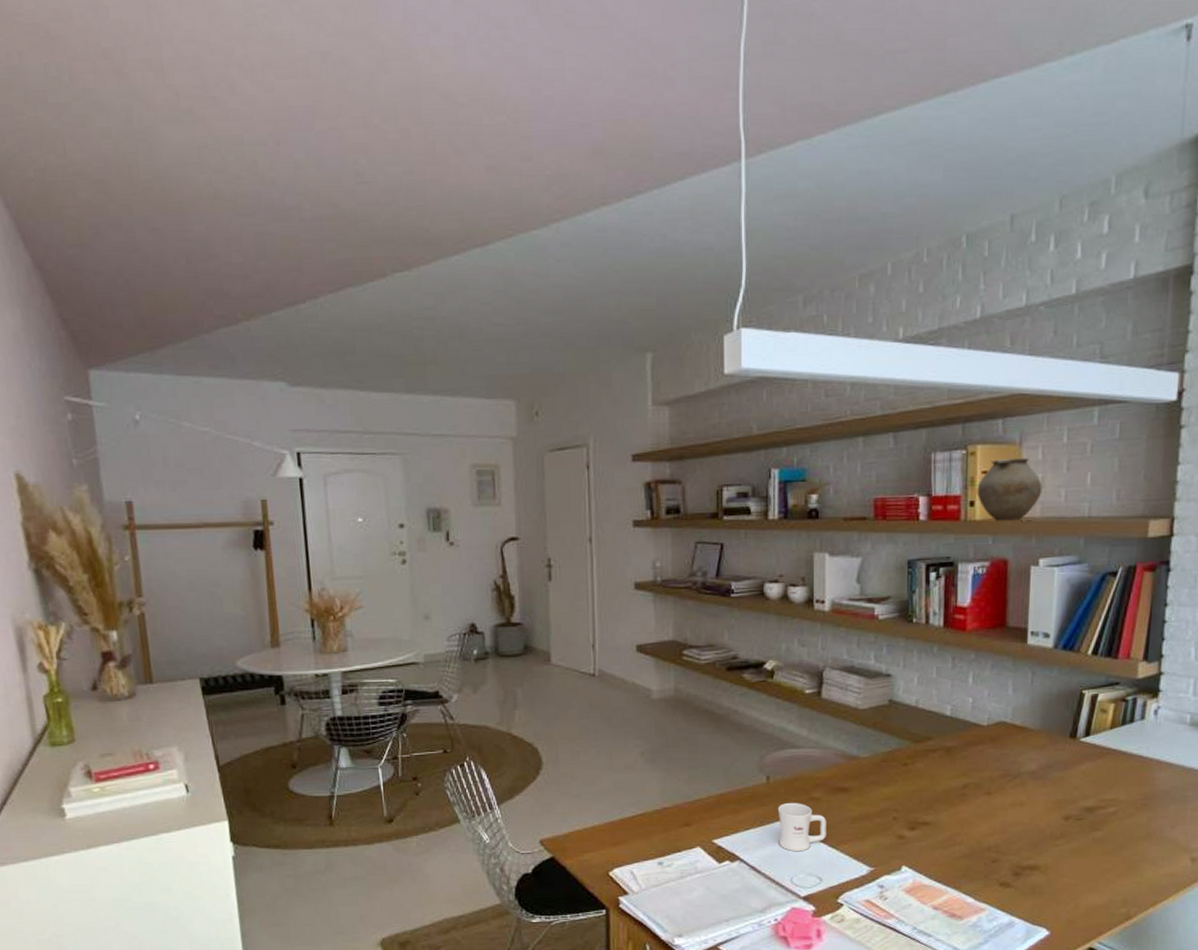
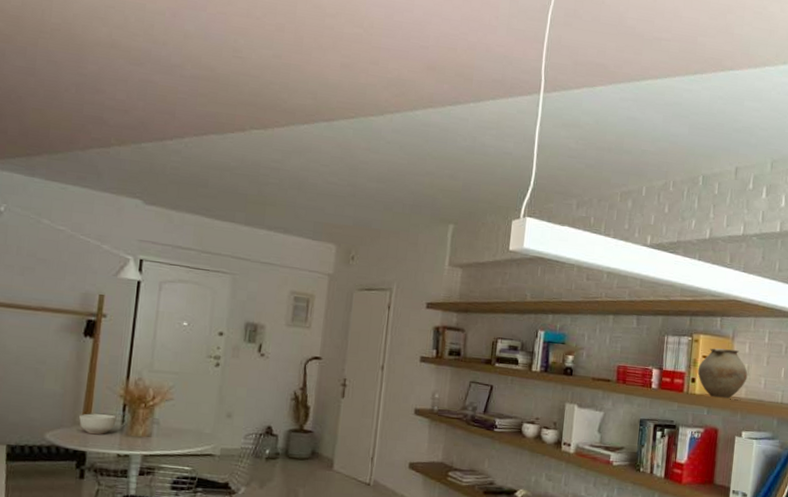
bowl: none [267,632,307,656] -> present [79,413,117,435]

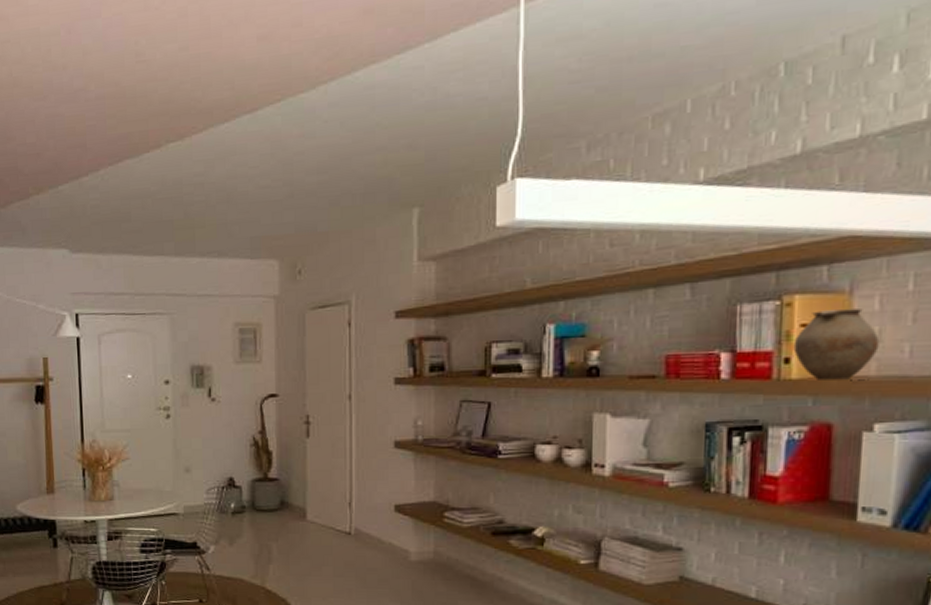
bowl: present [79,413,117,435] -> none [44,480,78,503]

